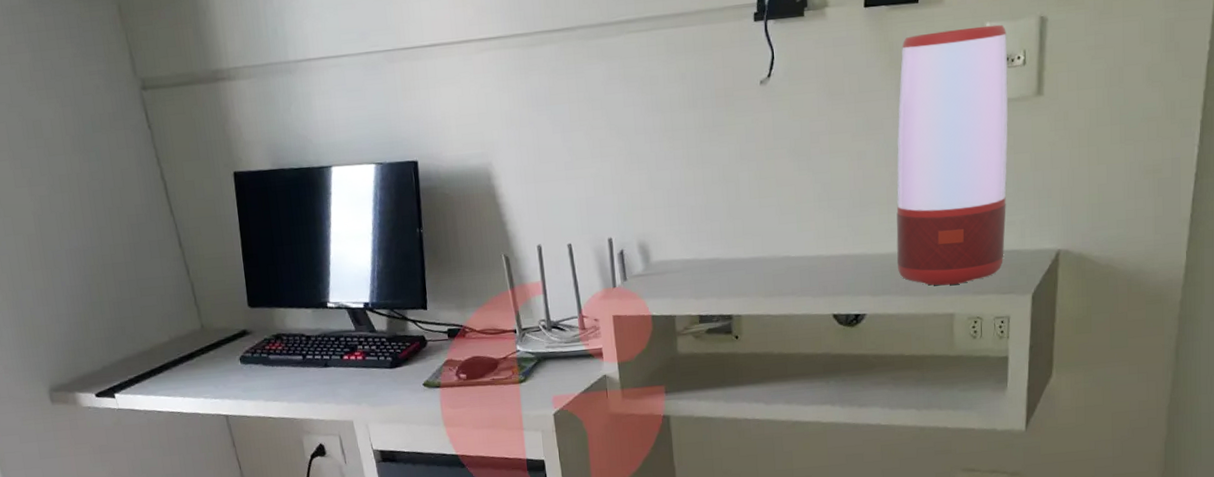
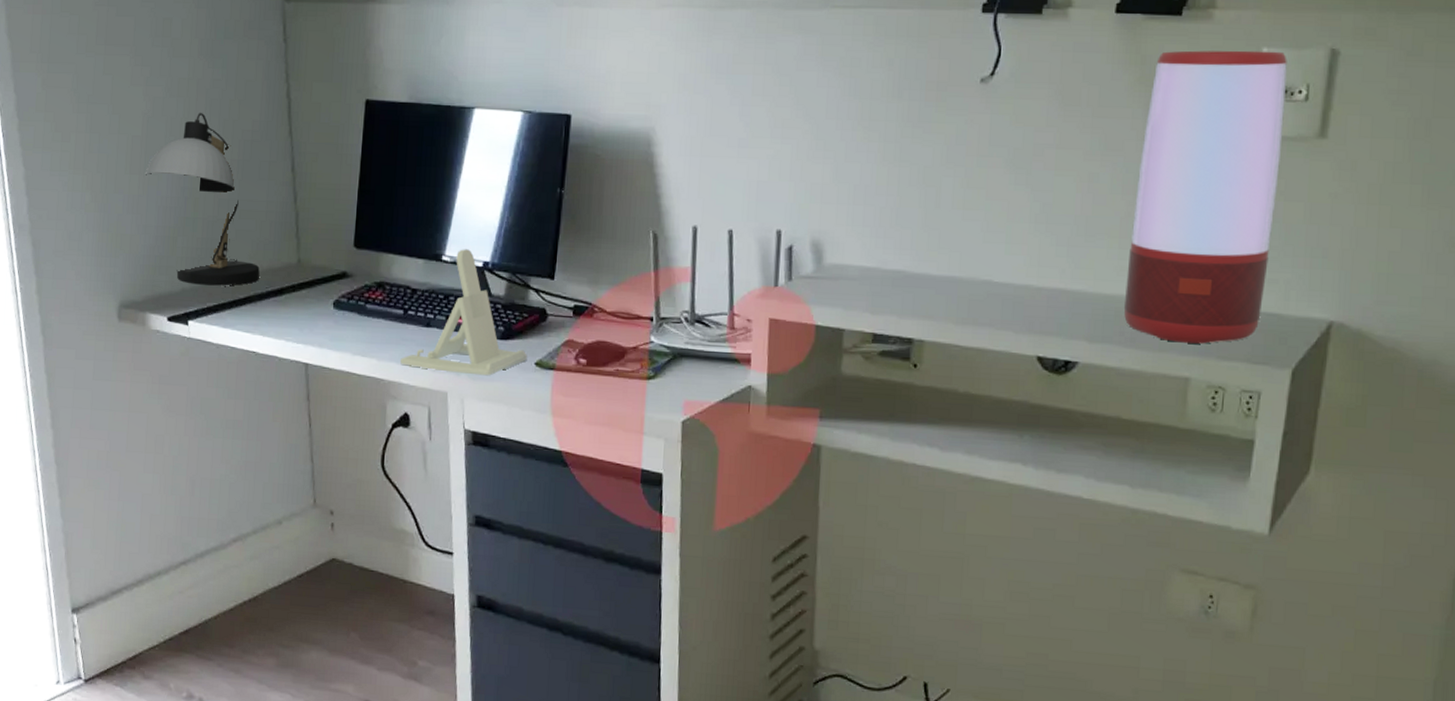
desk lamp: none [46,204,170,362] -> present [145,112,260,286]
phone stand: none [307,294,416,404] -> present [400,249,528,376]

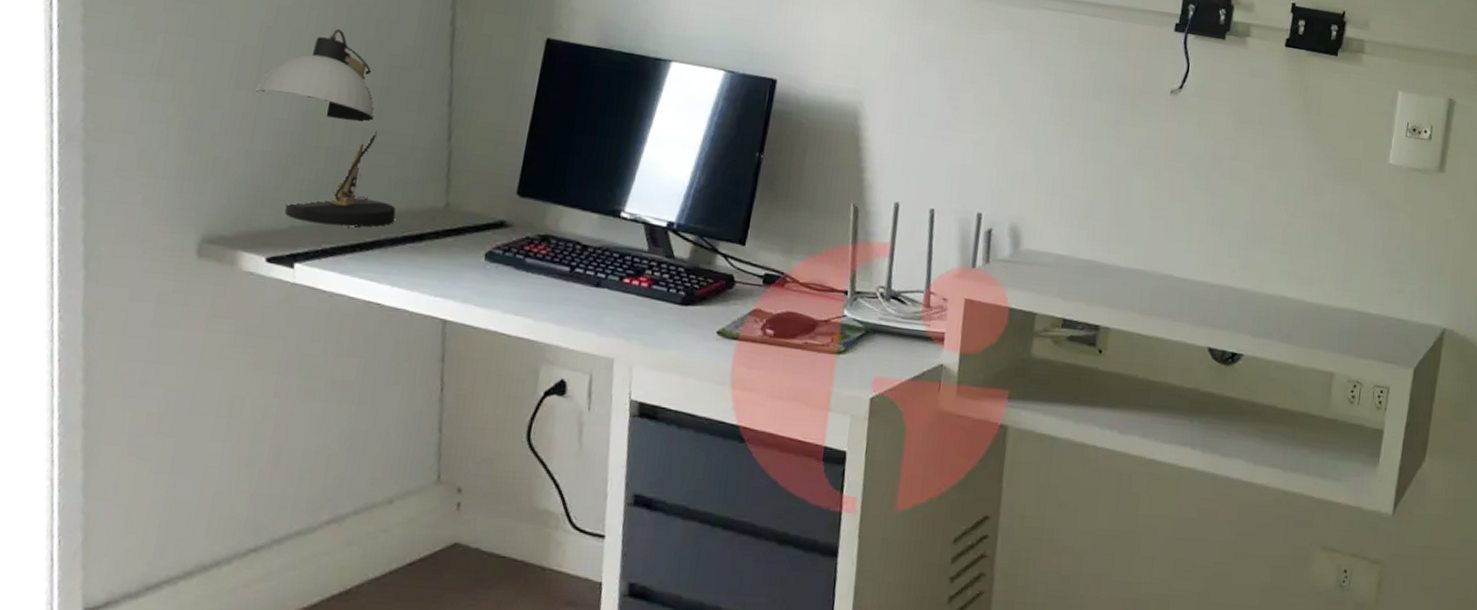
phone stand: present [400,249,528,376] -> none [561,206,709,343]
speaker: present [1123,50,1287,344] -> none [1282,85,1417,343]

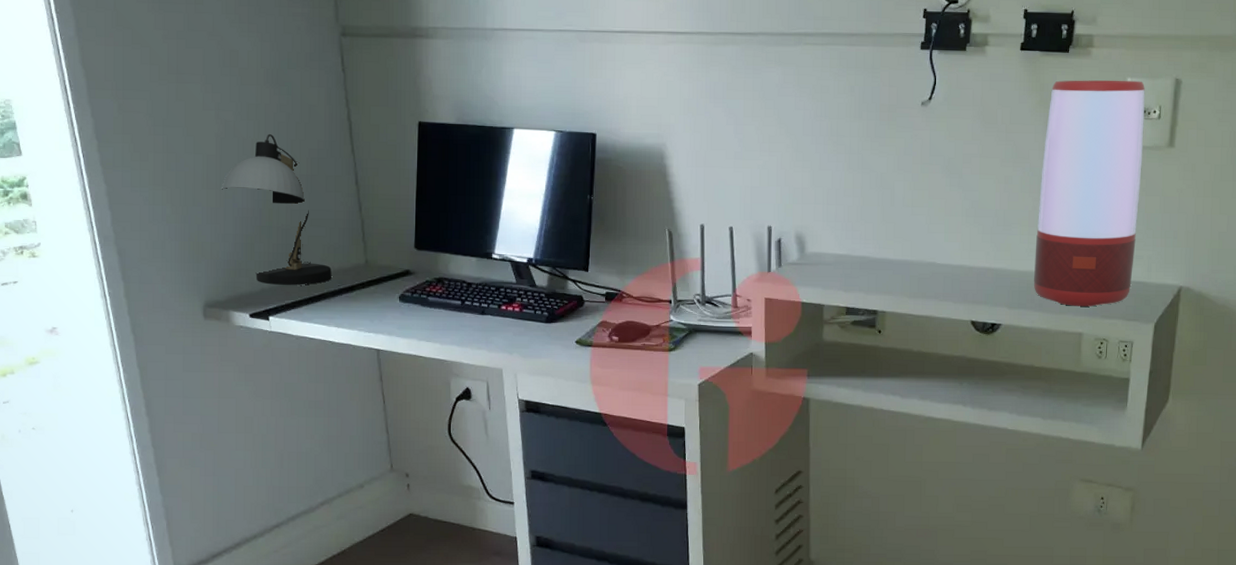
speaker: none [1282,85,1417,343] -> present [1033,80,1145,307]

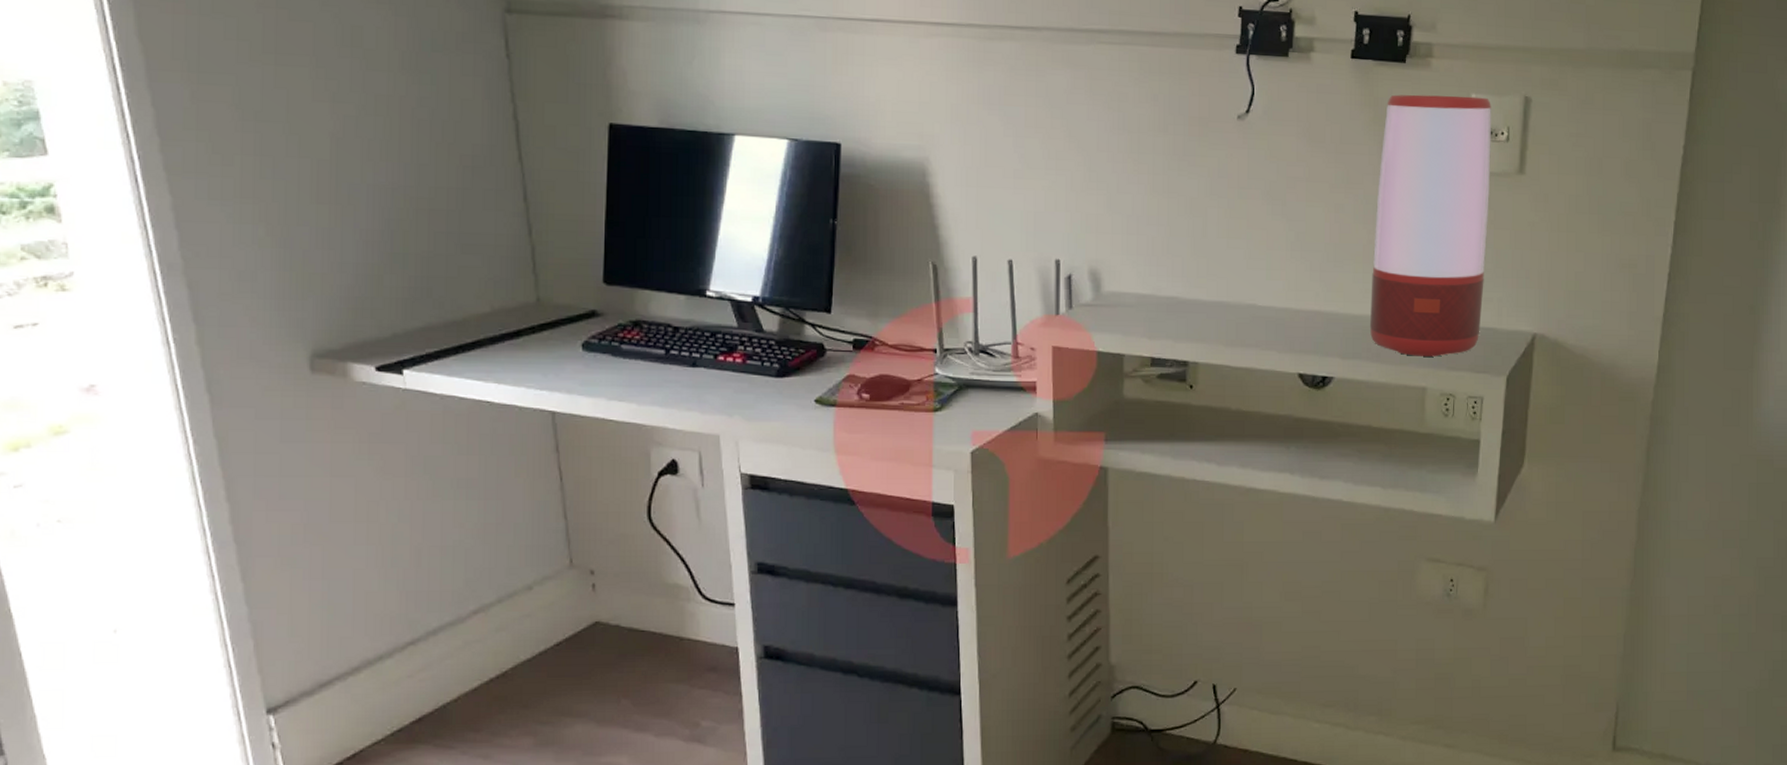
desk lamp: present [221,133,332,285] -> none [337,133,490,330]

